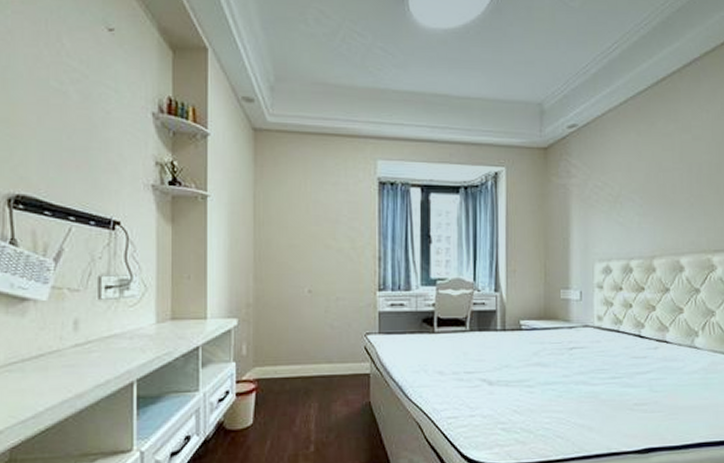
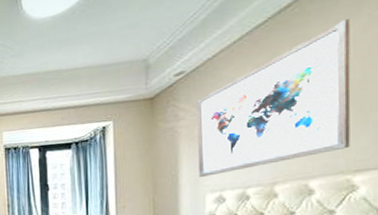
wall art: none [587,103,710,243] -> present [196,18,351,177]

